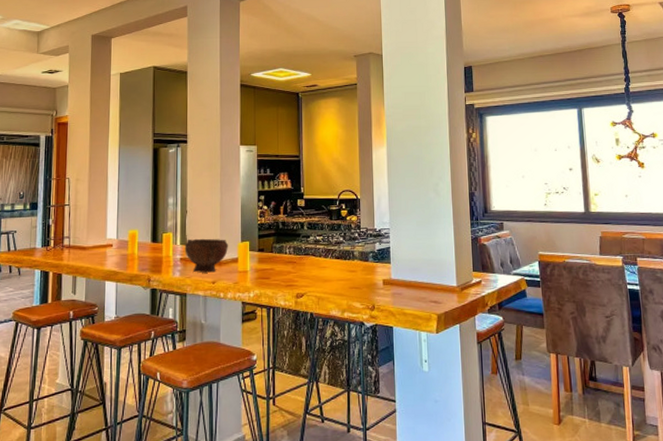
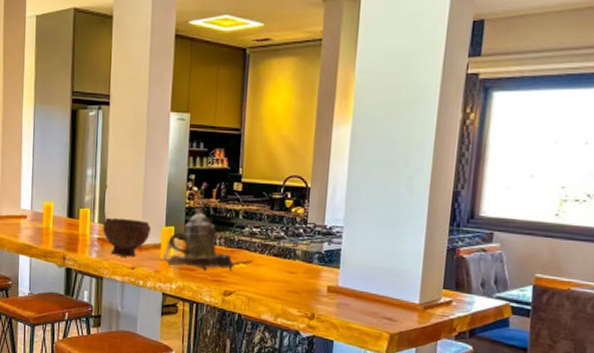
teapot: none [240,223,318,278] -> present [162,208,252,271]

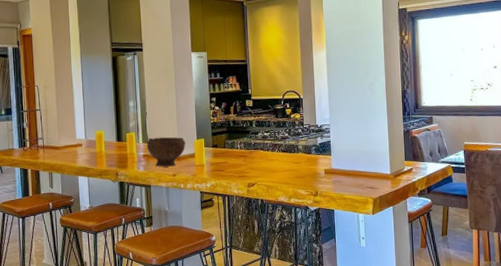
teapot: present [162,208,252,271] -> none [197,122,267,170]

